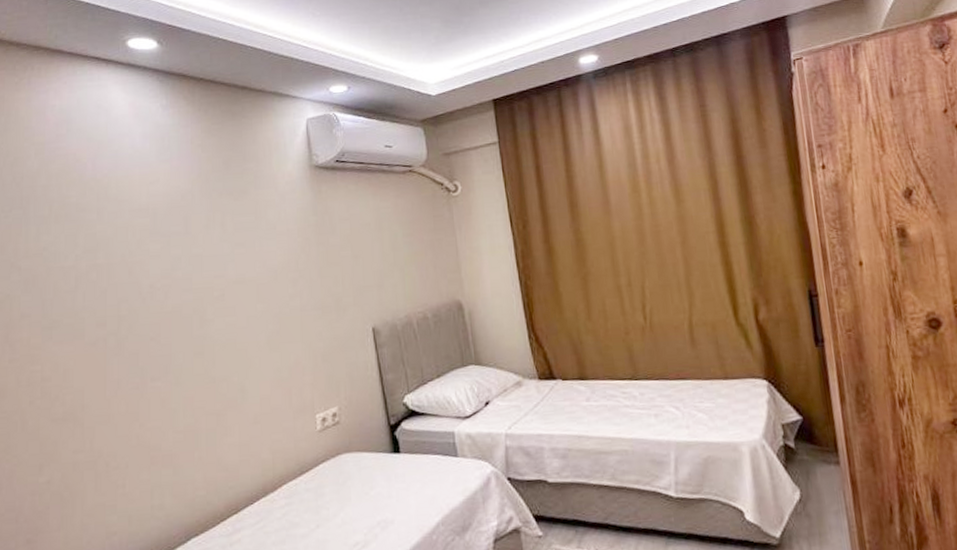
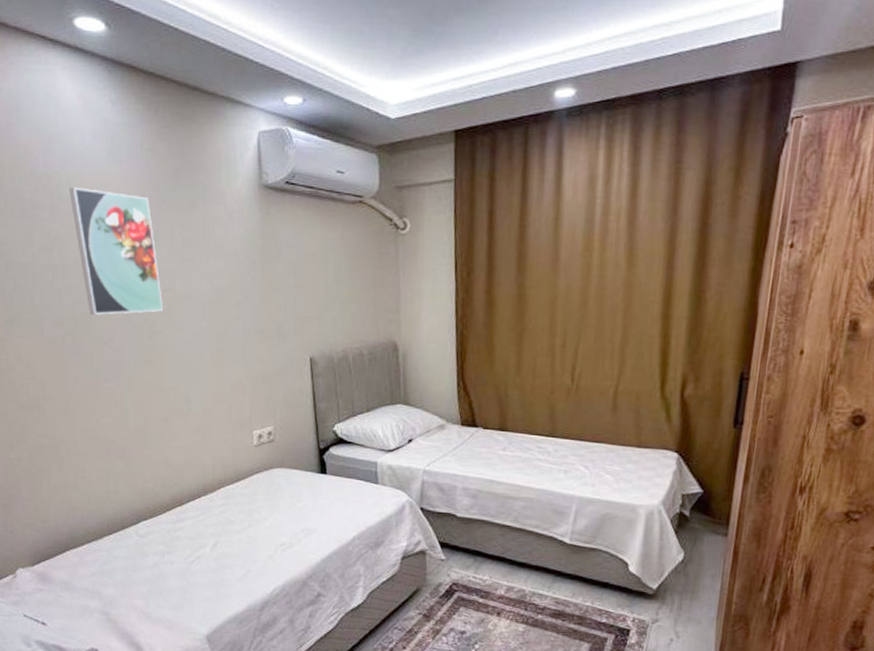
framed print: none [118,187,215,311] -> present [69,187,164,315]

